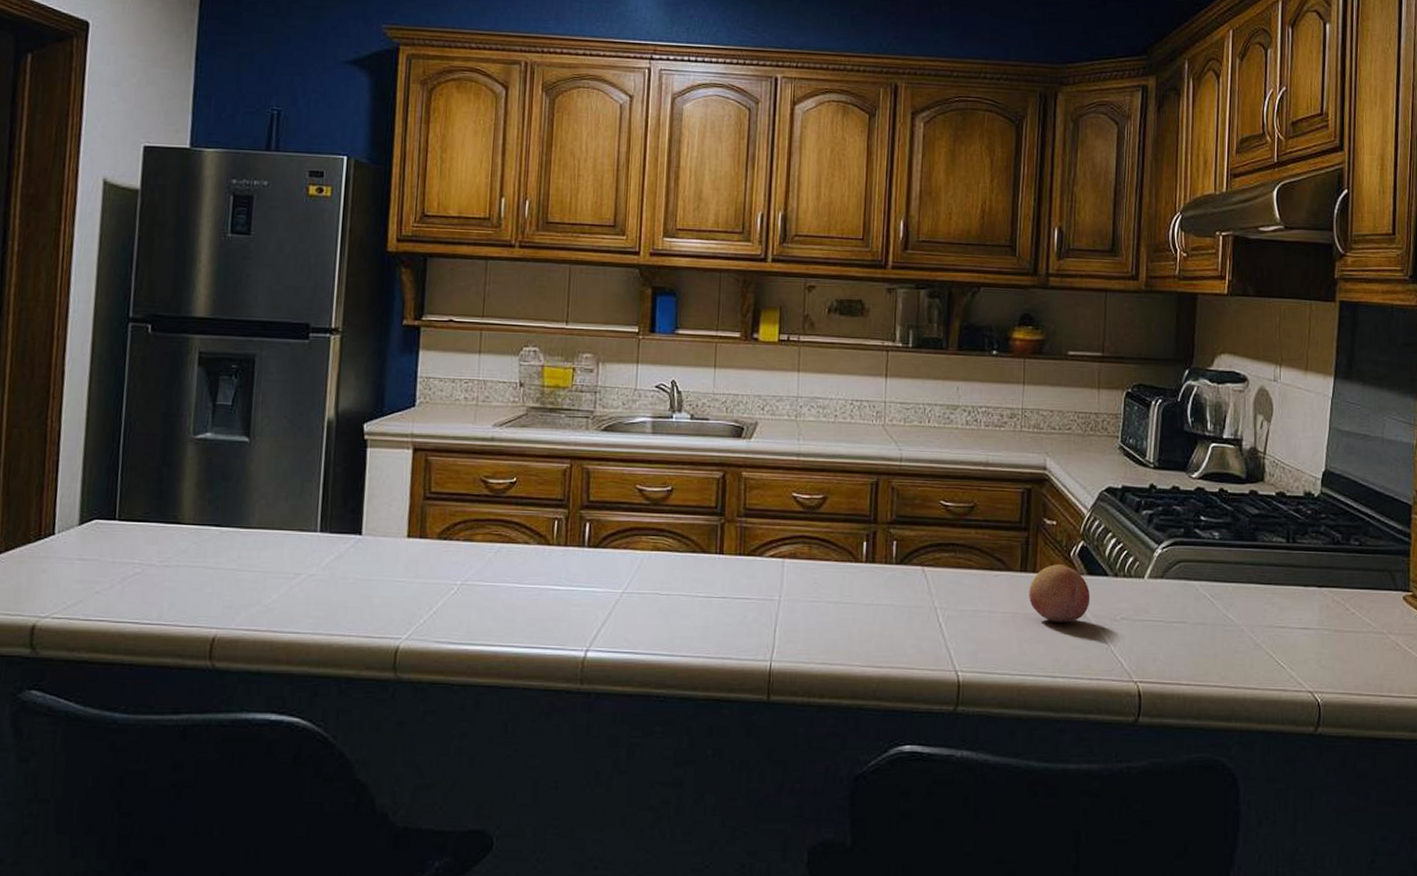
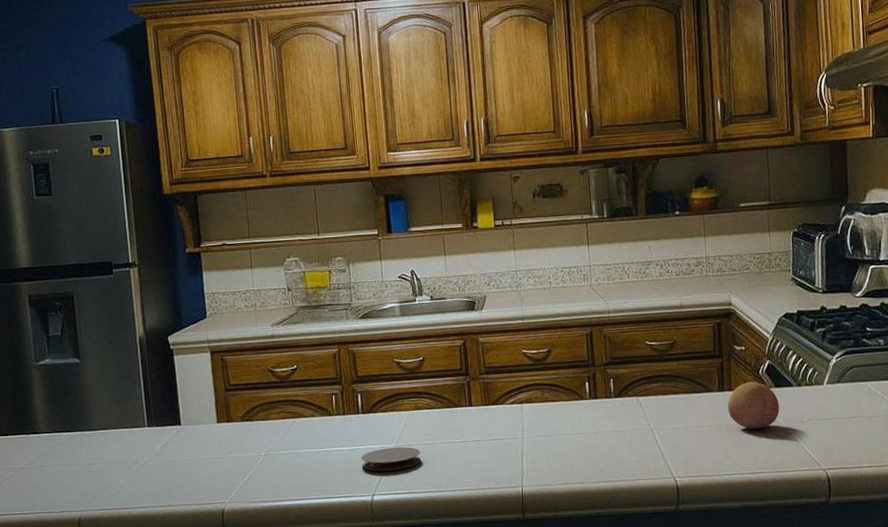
coaster: none [578,593,653,622] -> present [361,447,422,472]

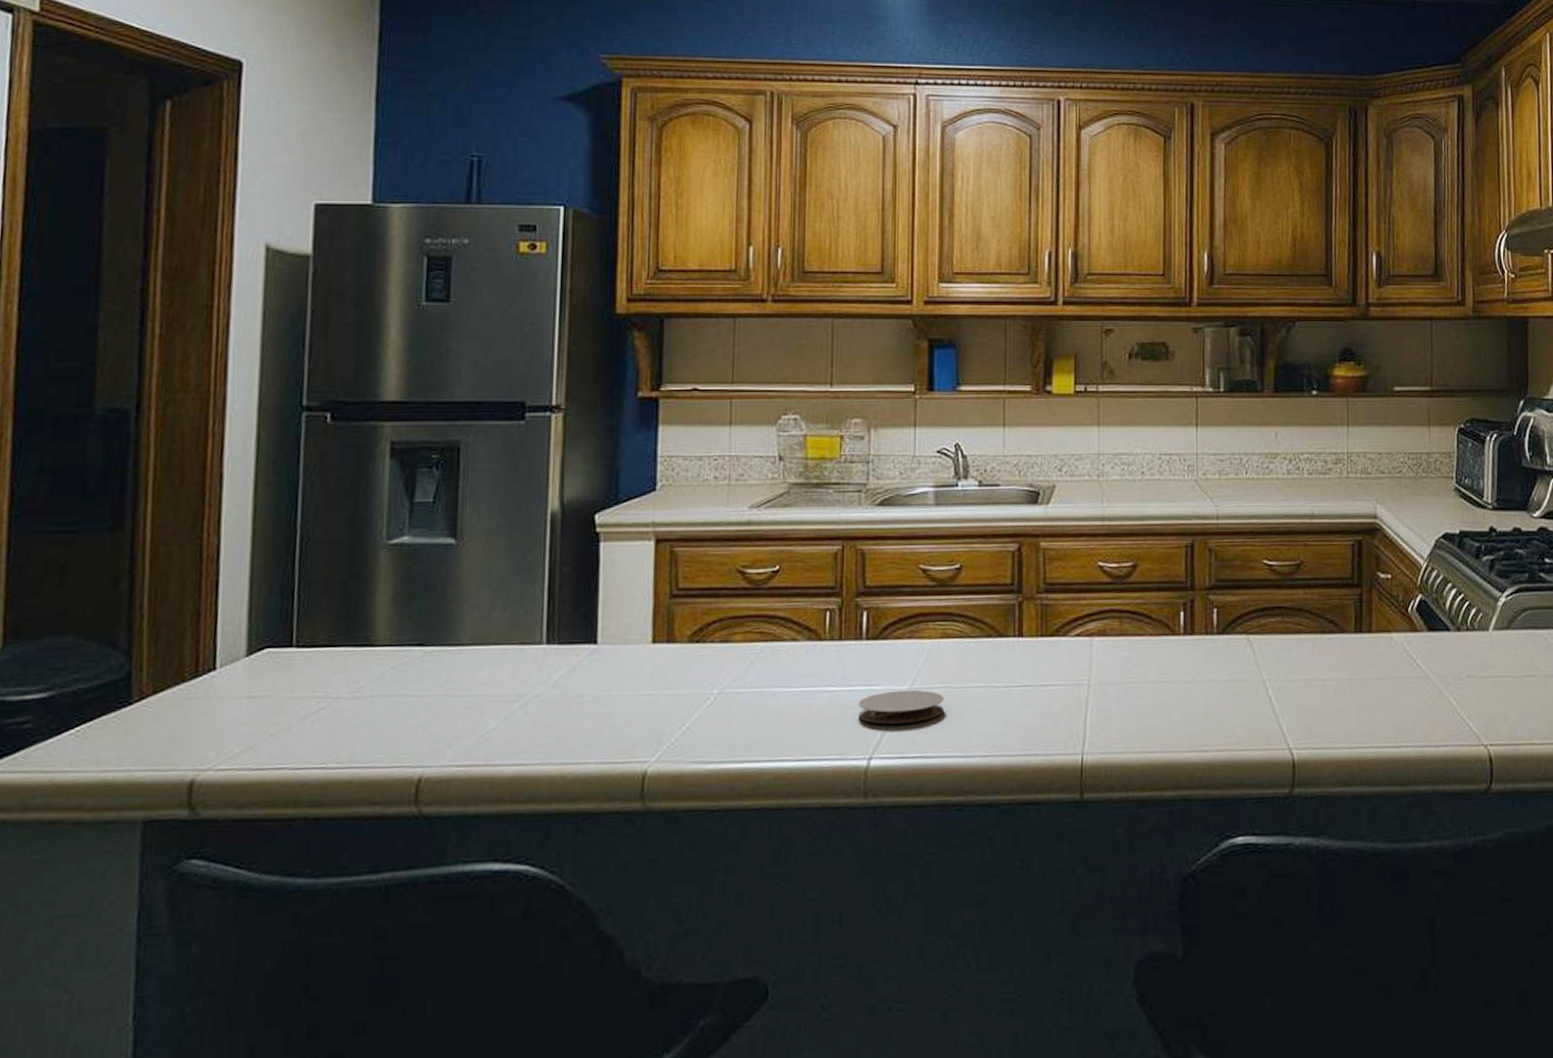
fruit: present [727,381,780,429] -> none [1365,622,1433,686]

